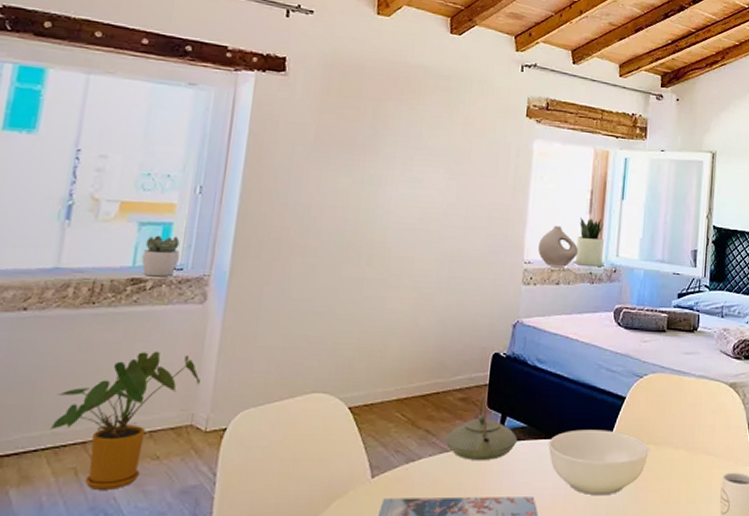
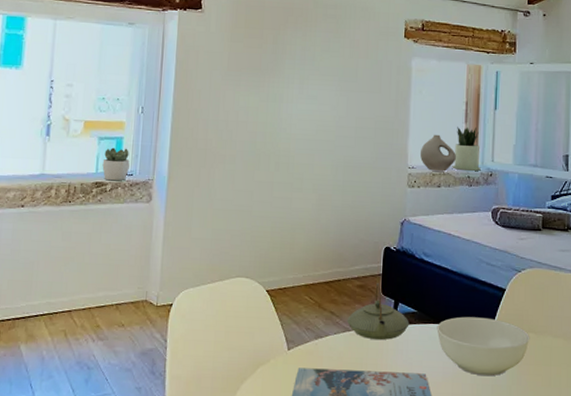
house plant: present [49,351,200,490] -> none [45,240,151,349]

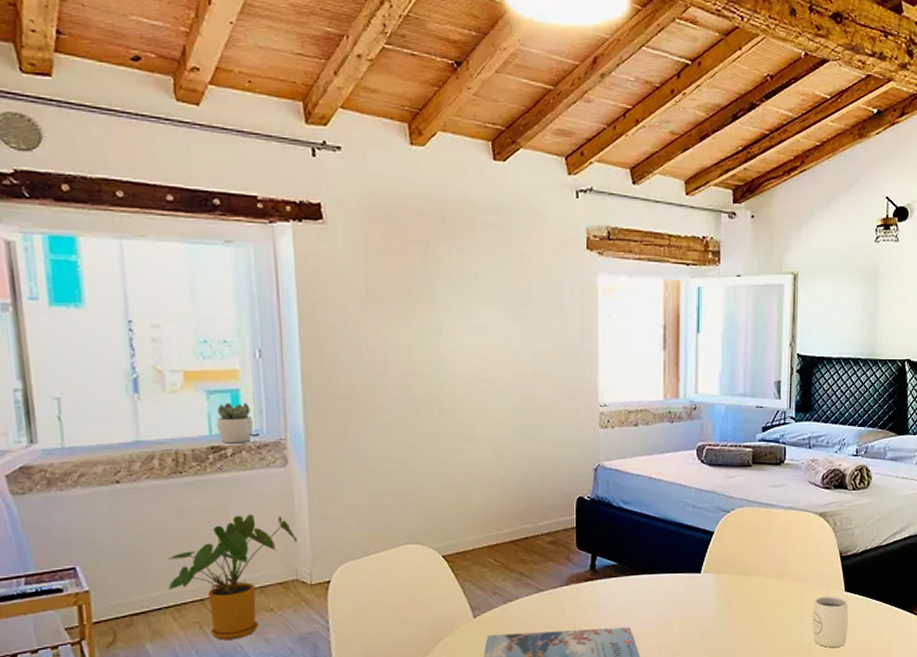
house plant: none [45,240,151,349] -> present [167,514,297,640]
teapot: present [346,282,410,340] -> none [538,536,610,598]
vase: present [419,134,456,172] -> none [612,365,654,408]
bowl: present [436,316,530,377] -> none [640,563,741,624]
planter: present [452,127,481,172] -> none [650,355,683,406]

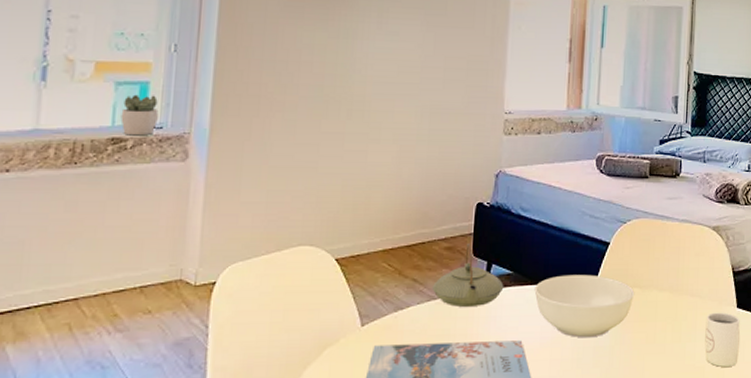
house plant: present [167,514,297,640] -> none [41,208,187,344]
teapot: none [538,536,610,598] -> present [431,242,504,307]
bowl: none [640,563,741,624] -> present [534,274,635,338]

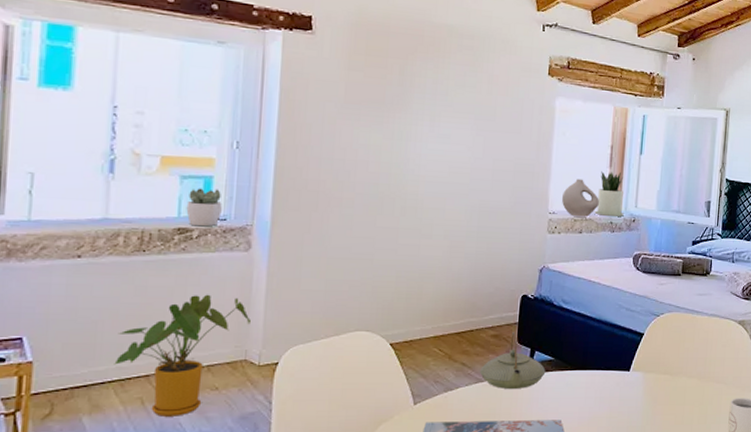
house plant: none [41,208,187,344] -> present [114,294,251,417]
vase: none [518,75,558,117] -> present [561,178,599,217]
bowl: present [534,274,635,338] -> none [573,362,666,419]
planter: none [553,67,585,116] -> present [594,171,624,218]

